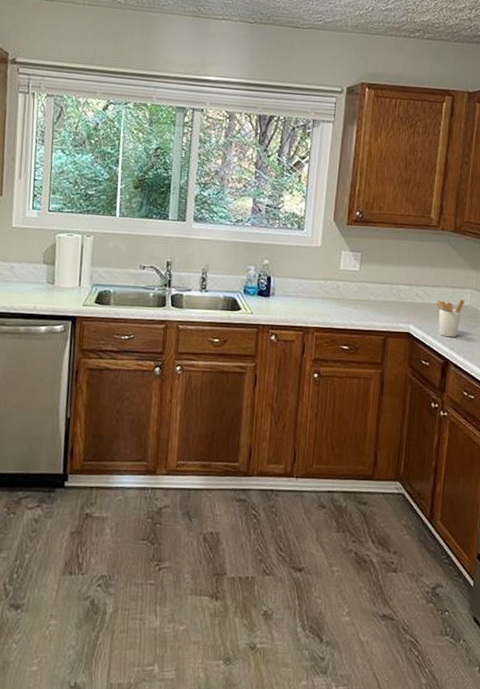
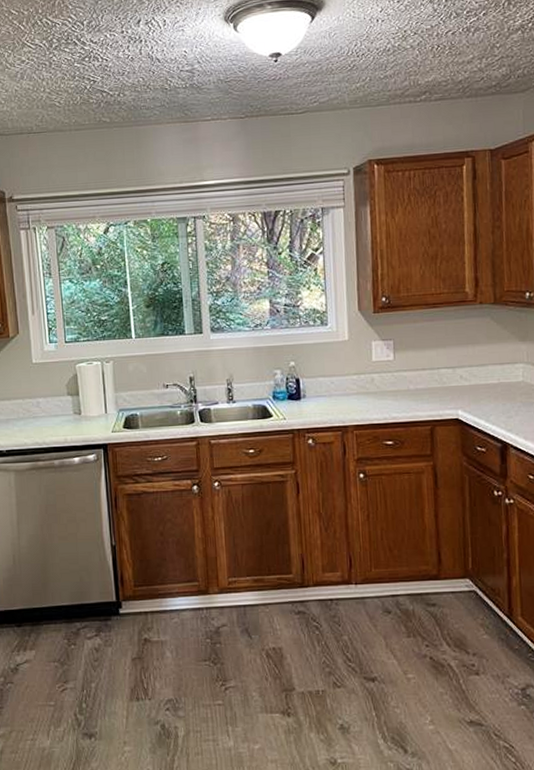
utensil holder: present [435,300,465,338] -> none [483,376,517,419]

